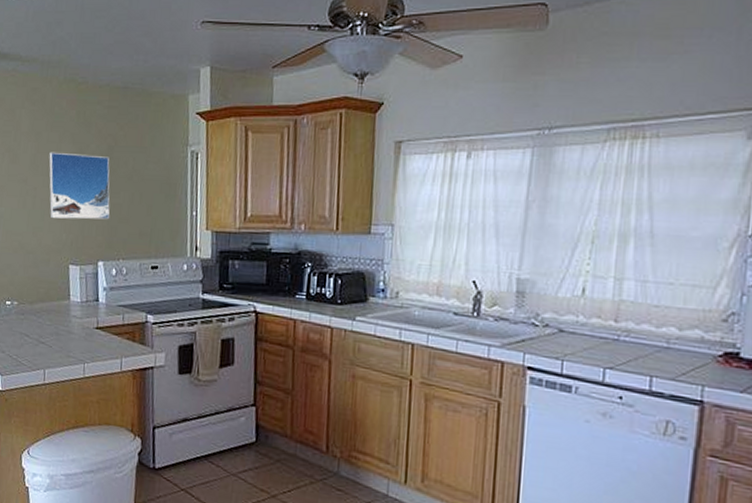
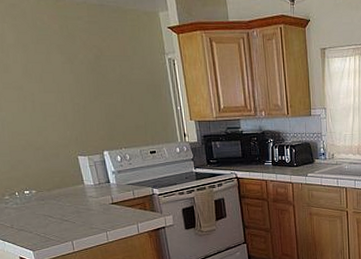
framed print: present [49,152,110,220] -> none [40,61,108,118]

